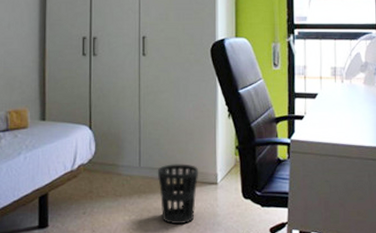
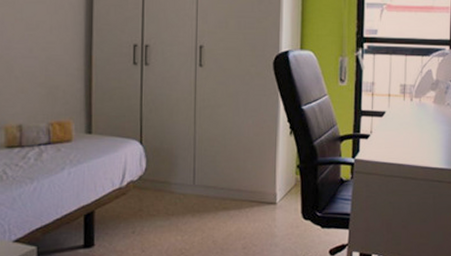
wastebasket: present [157,164,199,225] -> none [212,182,257,245]

